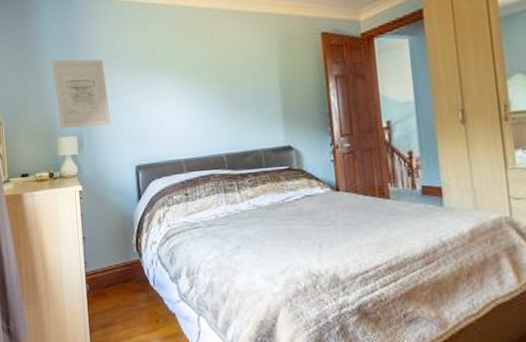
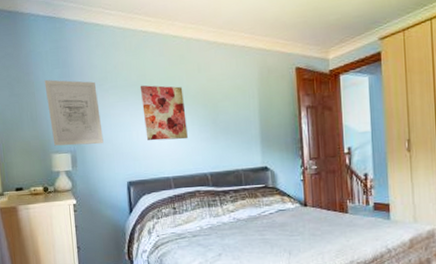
wall art: none [149,60,201,121] -> present [140,85,188,141]

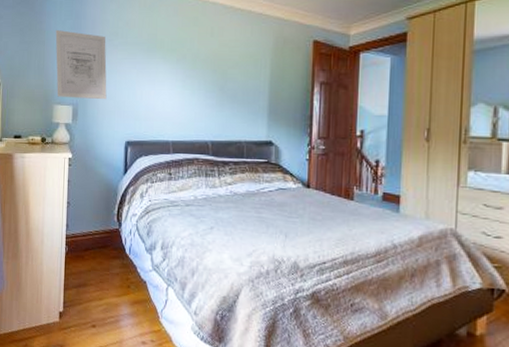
wall art: present [140,85,188,141] -> none [149,44,193,104]

